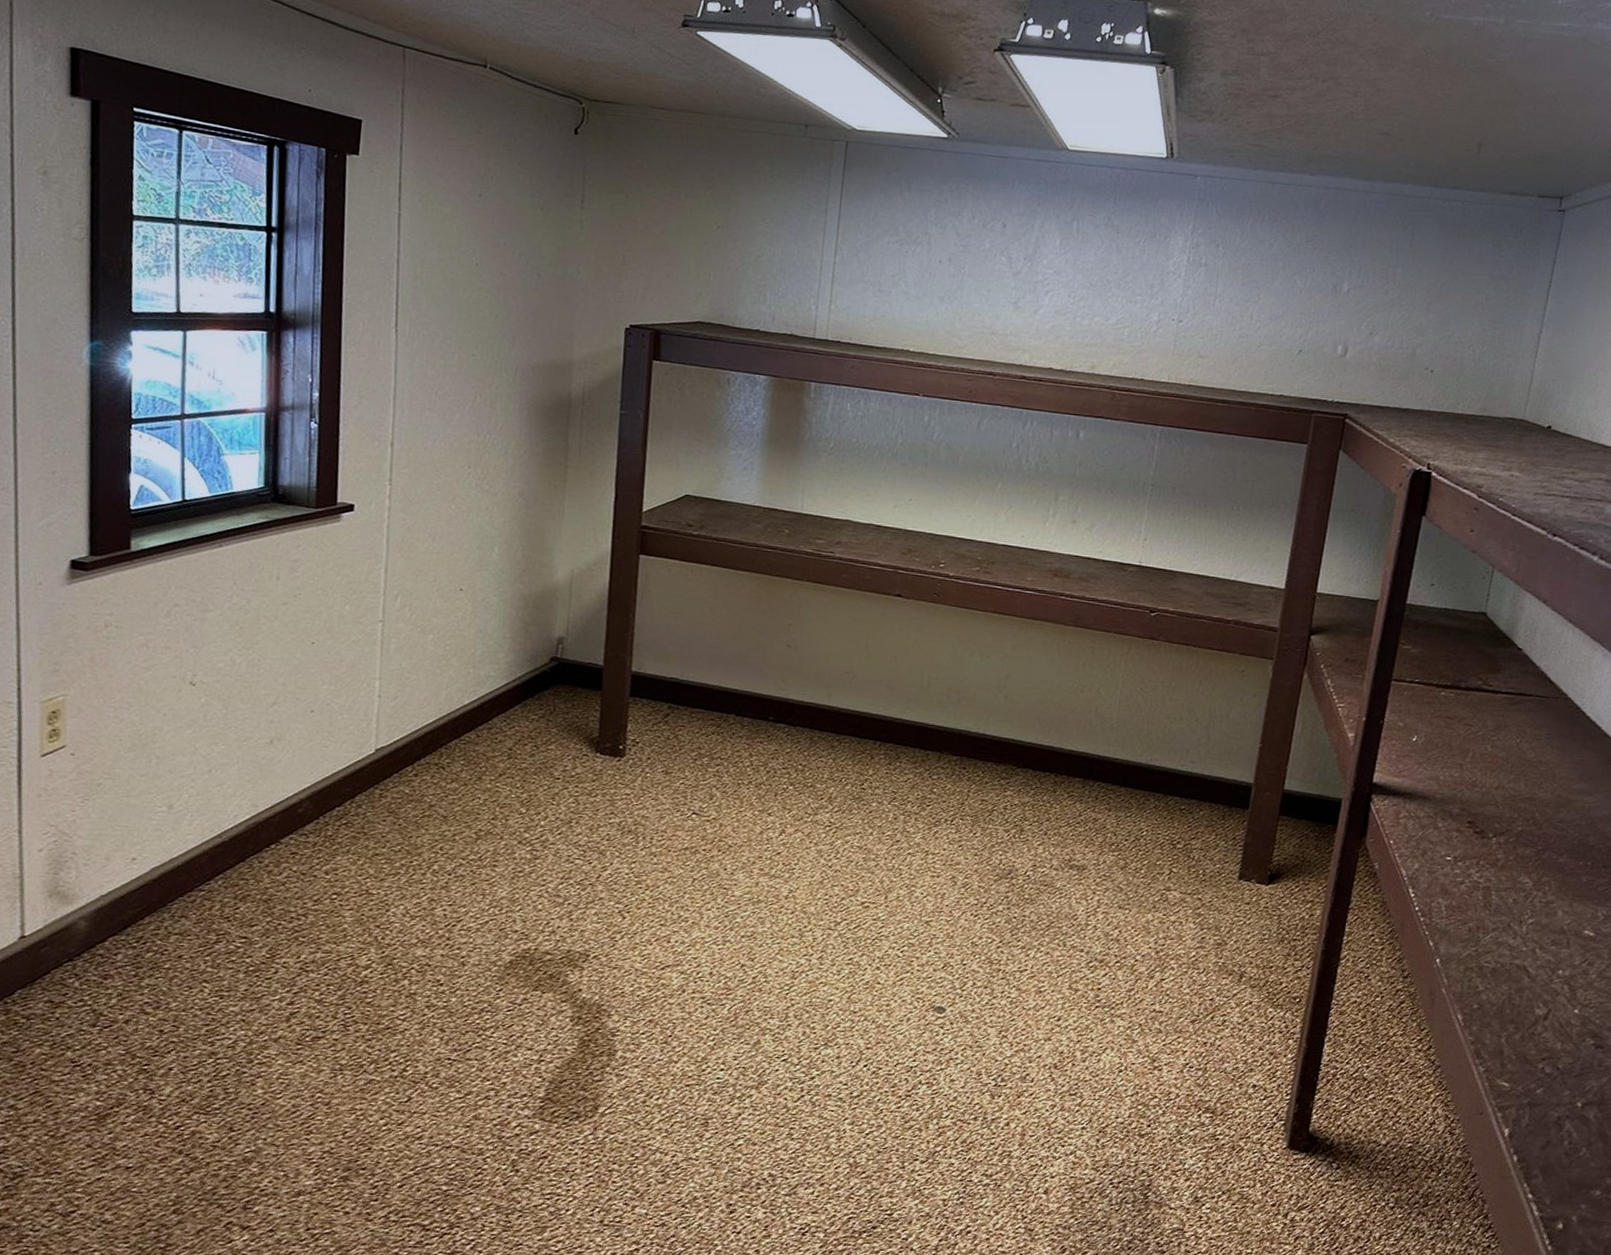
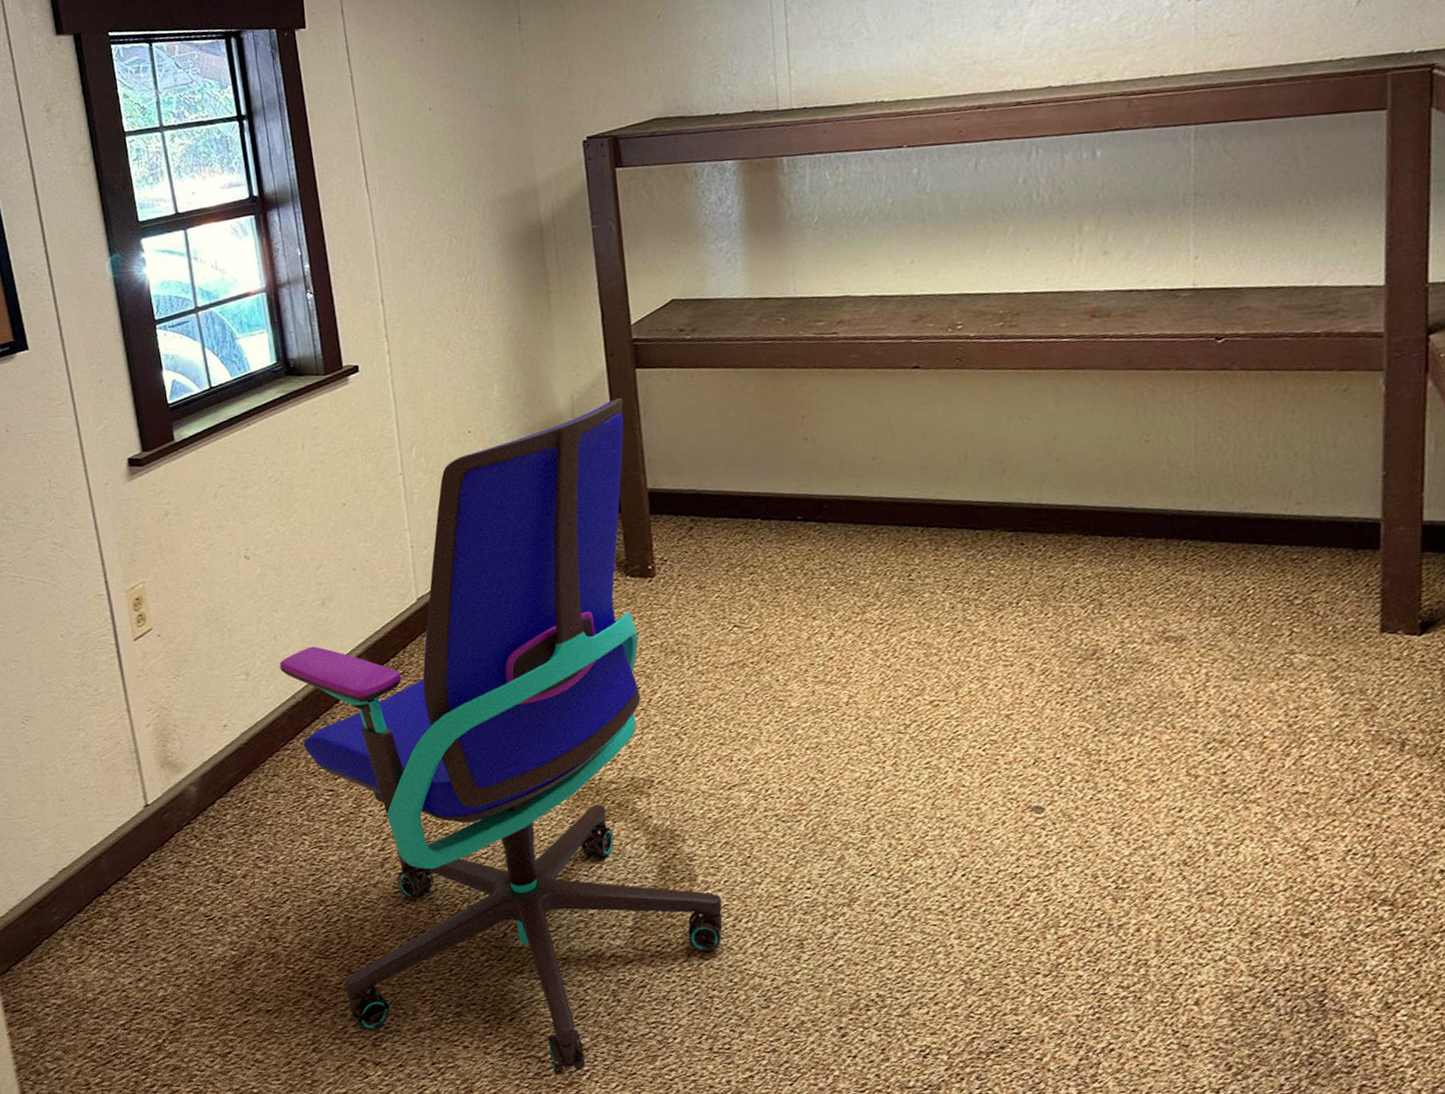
office chair: none [209,580,637,1244] -> present [279,398,723,1075]

